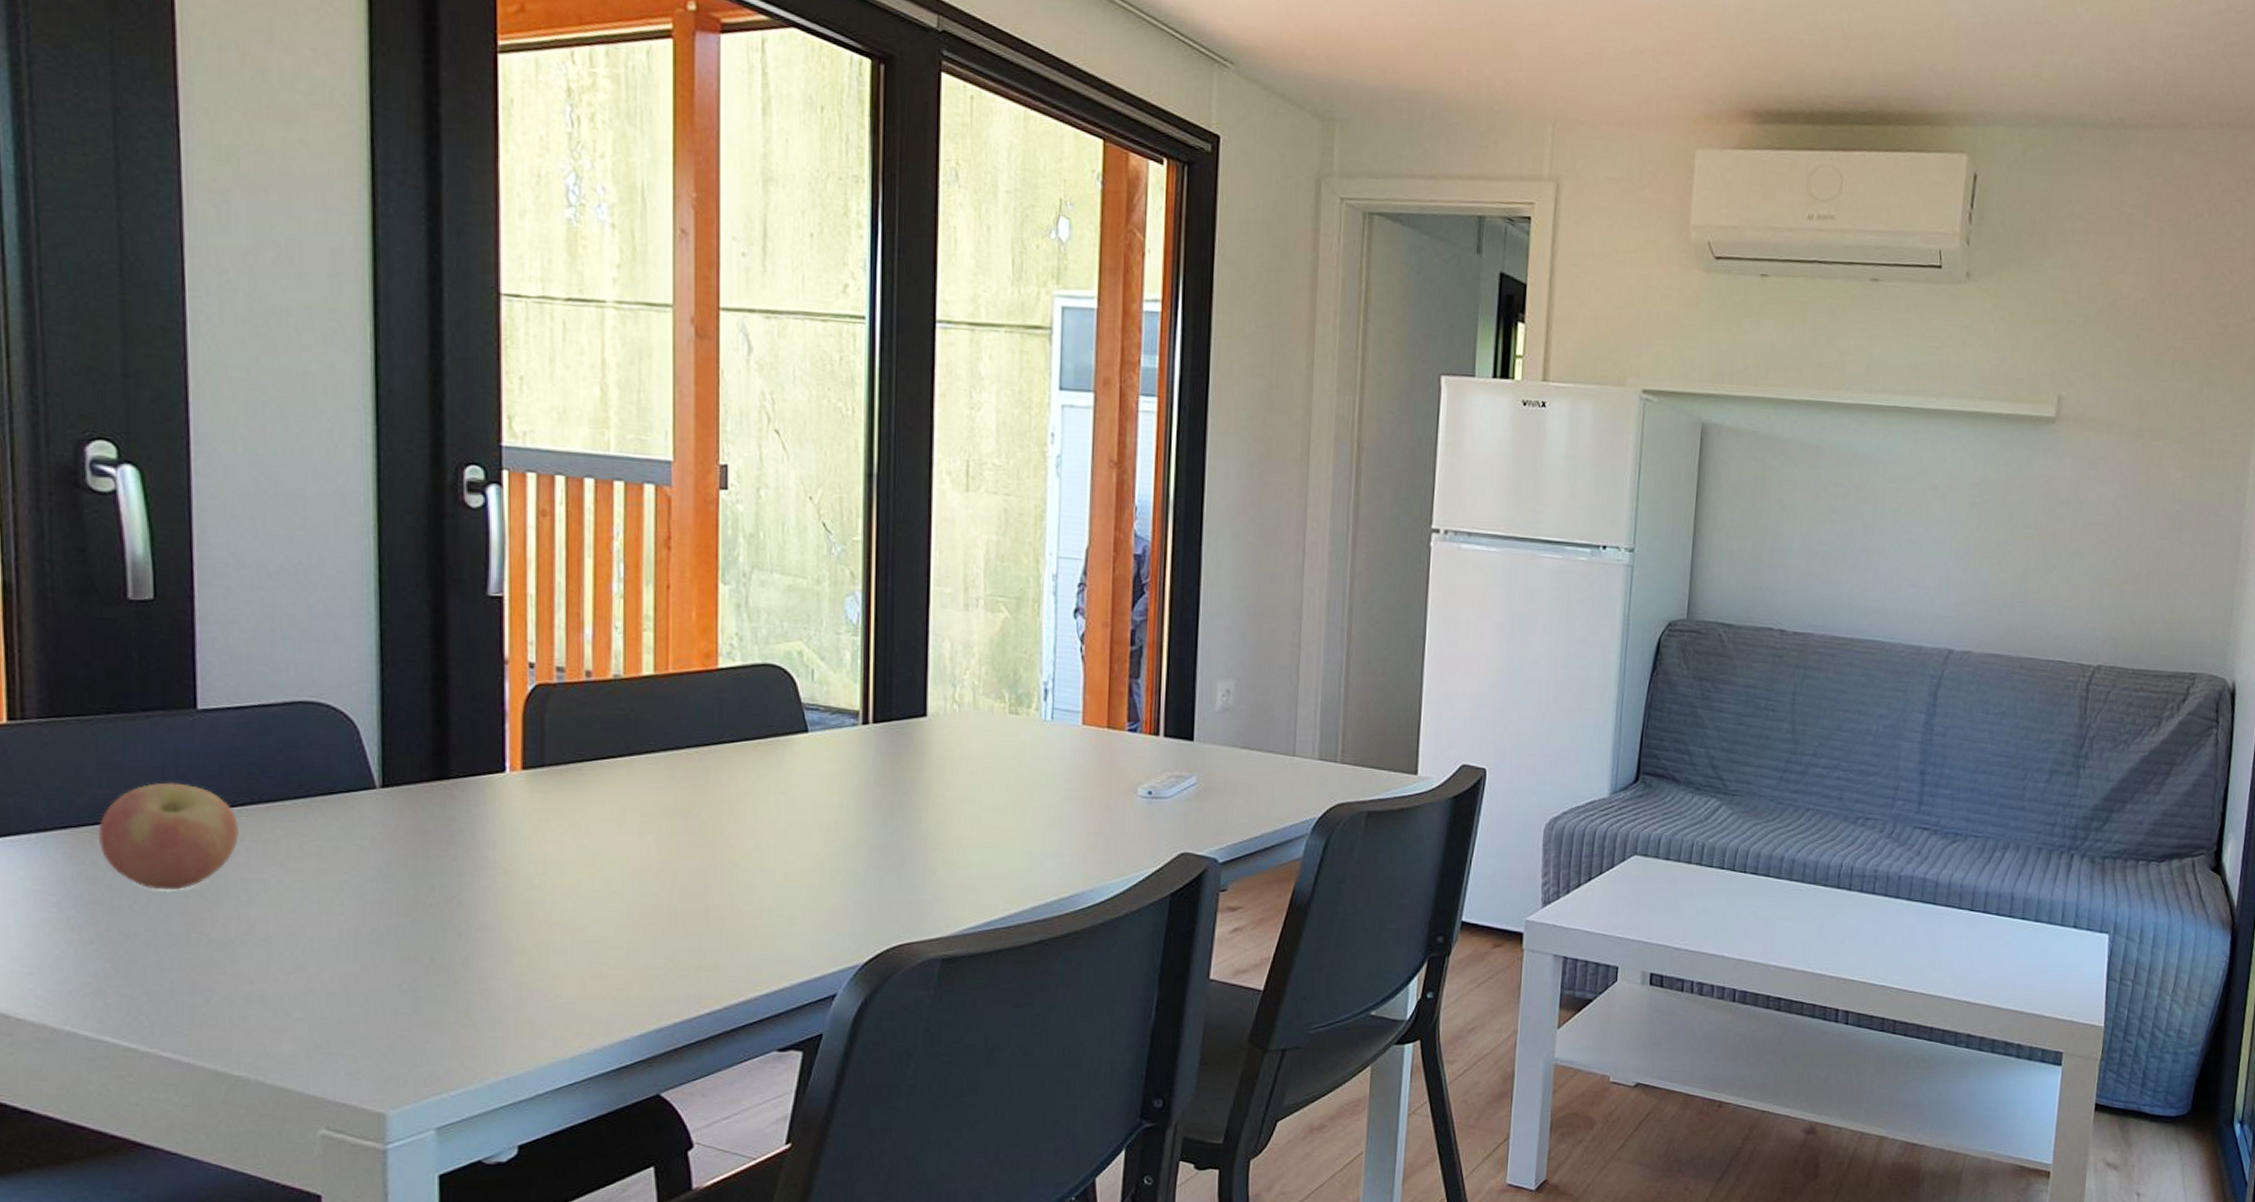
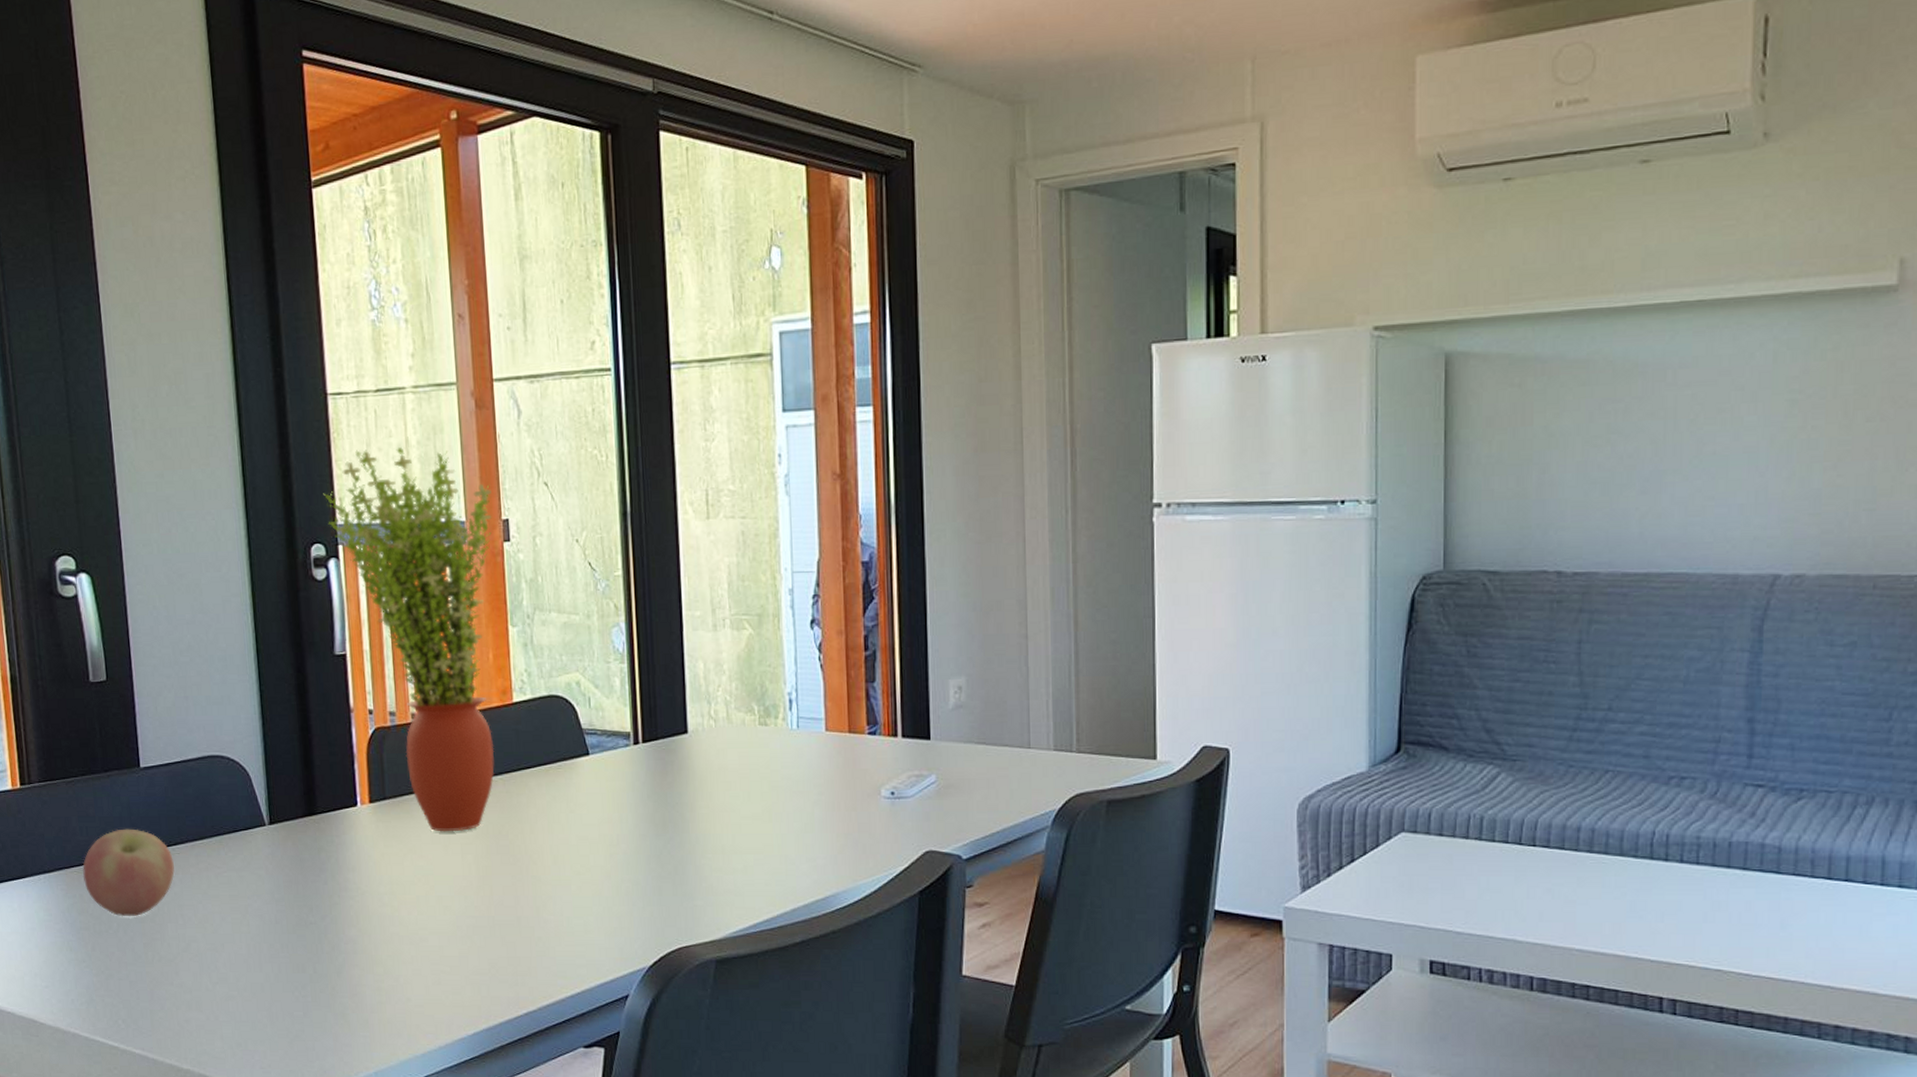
potted plant: none [486,363,708,808] -> present [323,446,495,832]

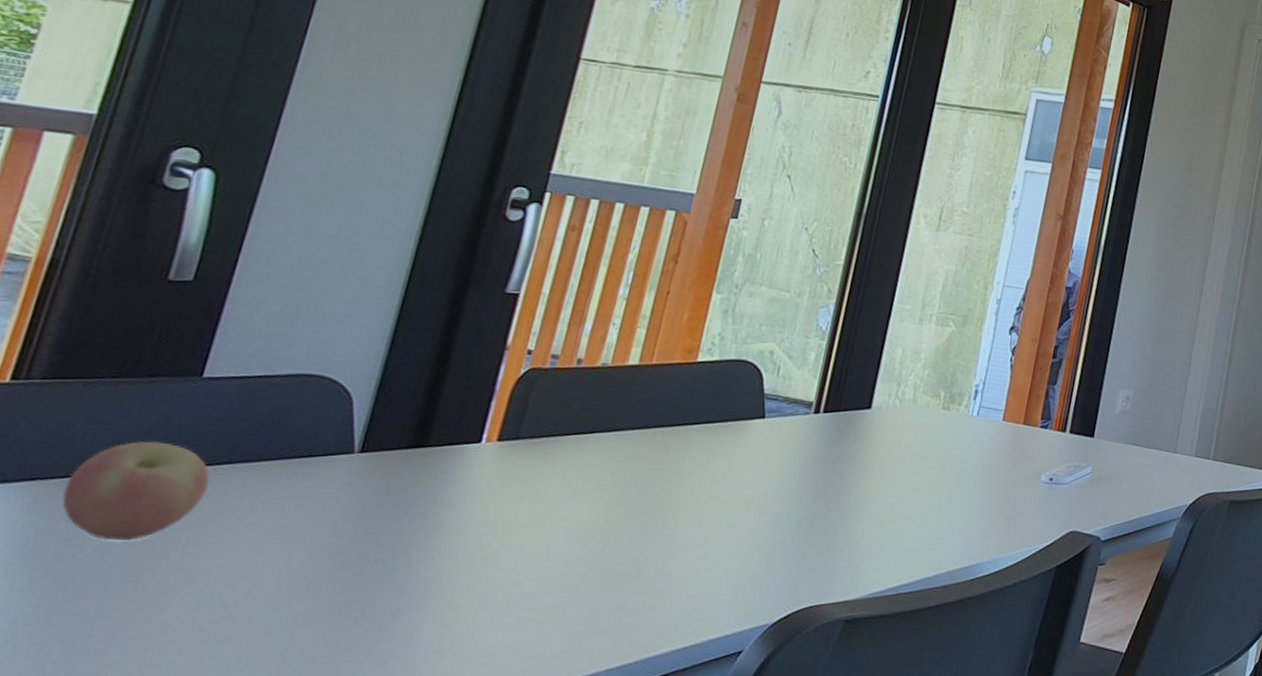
potted plant: present [323,446,495,832] -> none [540,112,731,478]

